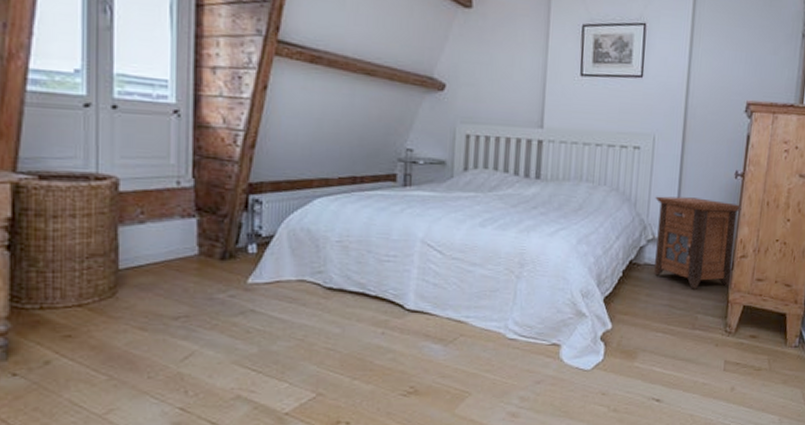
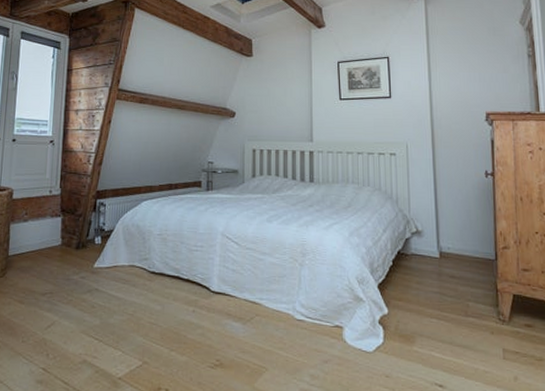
nightstand: present [654,196,742,289] -> none [414,194,497,278]

